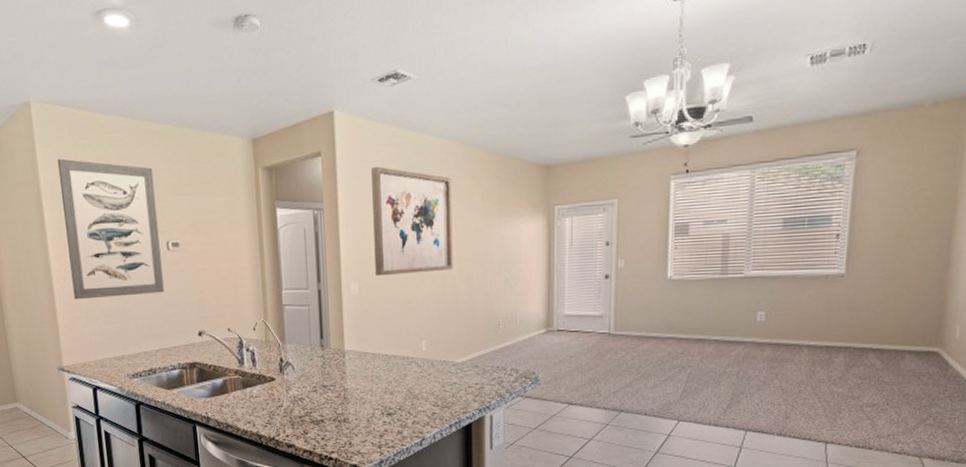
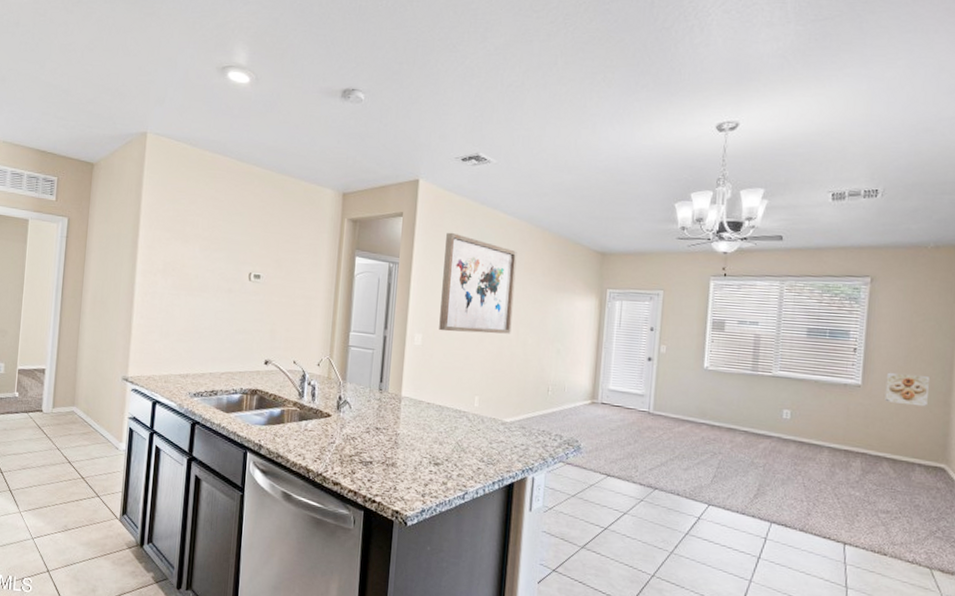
wall art: present [57,158,164,300] -> none [152,185,248,319]
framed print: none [871,254,925,289] -> present [884,372,931,407]

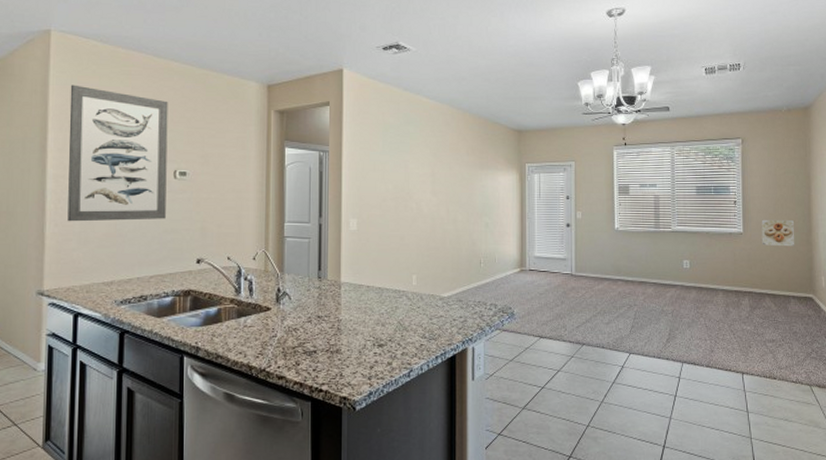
wall art: none [152,185,248,319] -> present [67,85,168,222]
wall art: present [439,232,517,334] -> none [373,118,442,215]

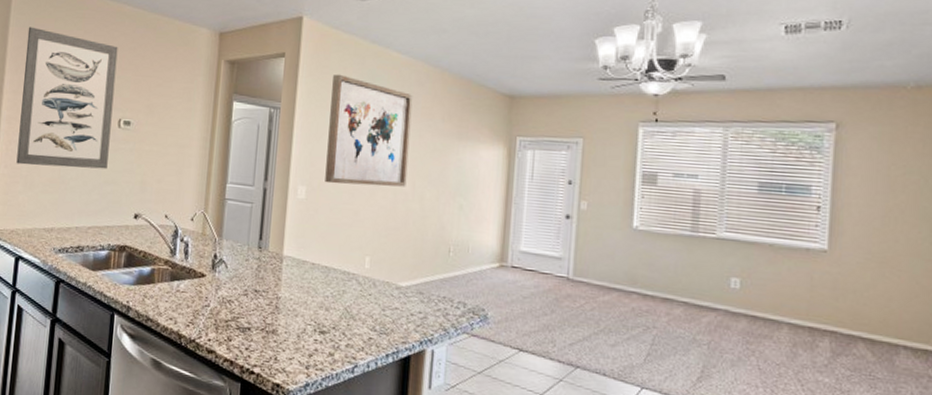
wall art: none [373,118,442,215] -> present [325,74,413,187]
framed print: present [761,219,795,247] -> none [858,235,916,278]

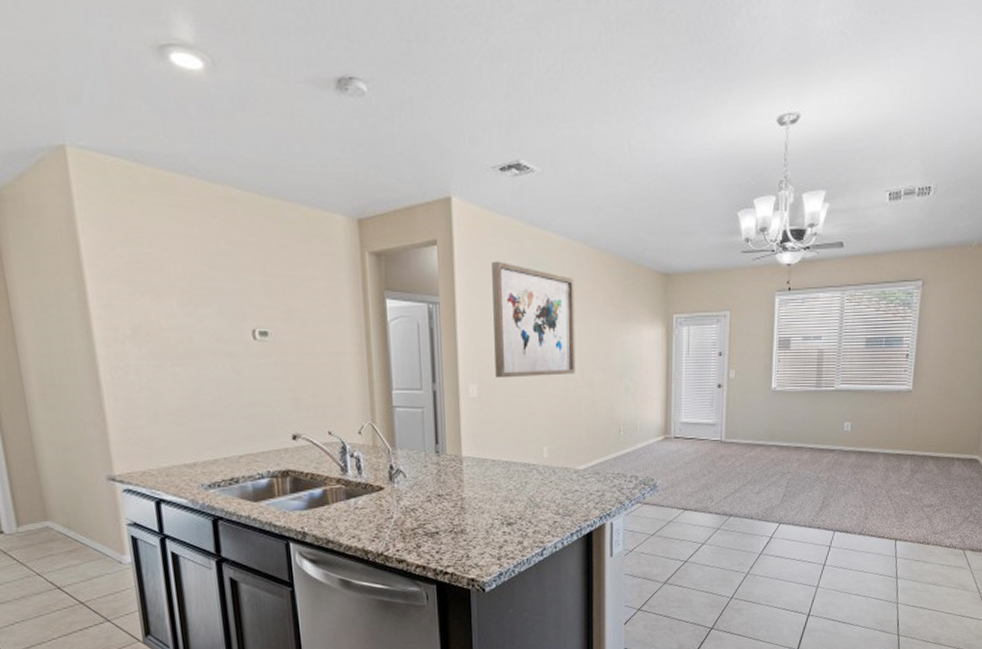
wall art: present [16,27,118,169] -> none [104,220,249,395]

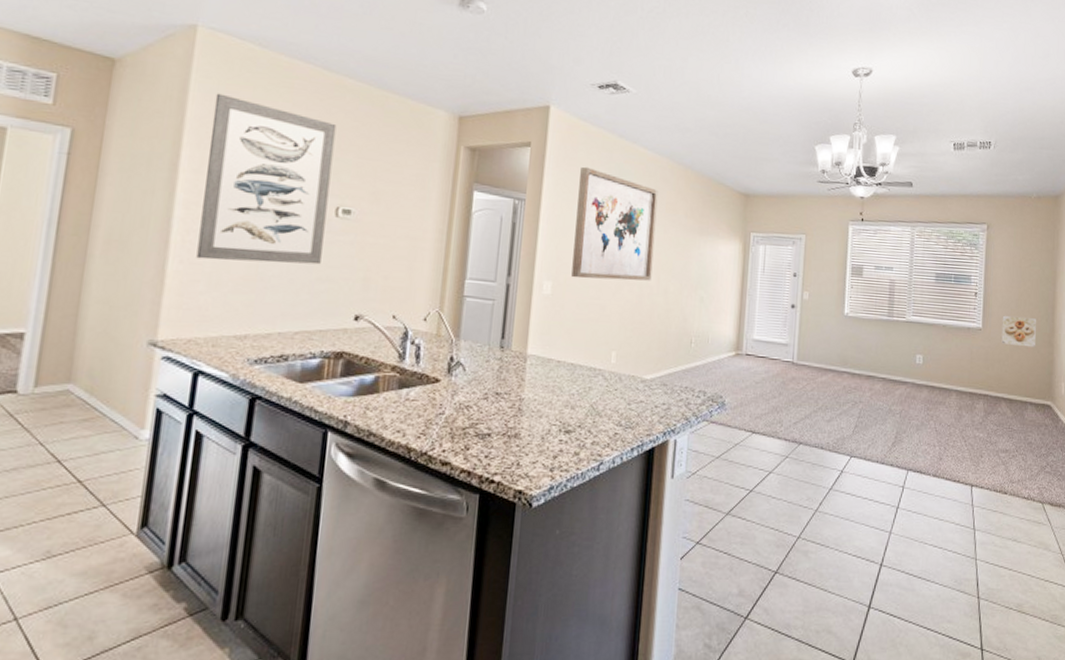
wall art: none [104,220,249,395] -> present [196,93,337,265]
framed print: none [931,374,970,405] -> present [1001,315,1037,348]

